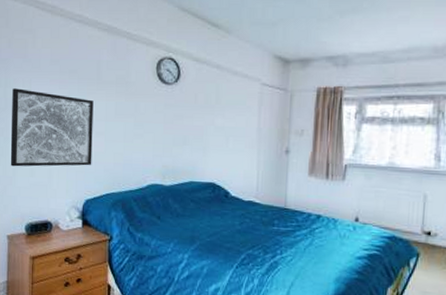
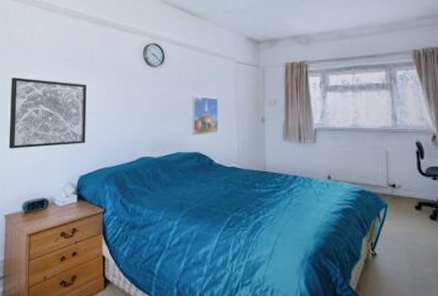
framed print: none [207,119,239,165] -> present [192,95,219,135]

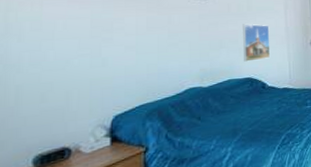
wall art: present [8,77,87,149] -> none [11,11,122,96]

